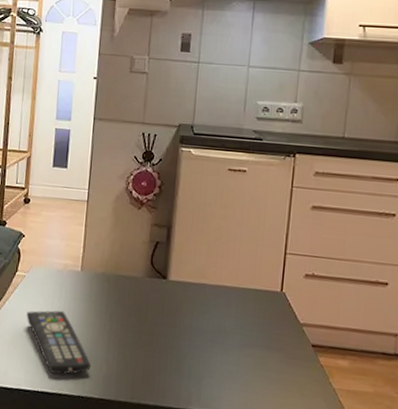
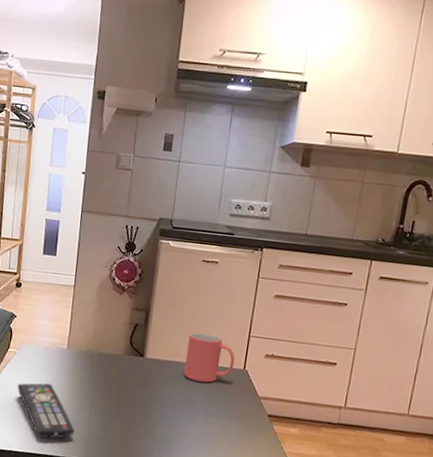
mug: none [213,249,271,308] -> present [184,332,235,383]

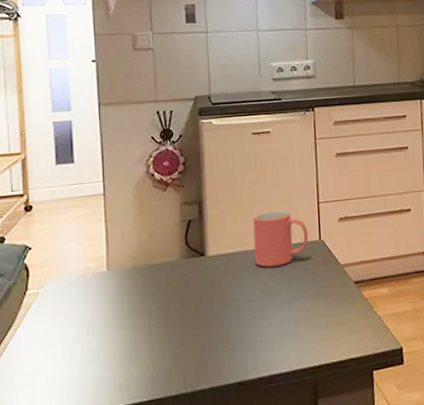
remote control: present [17,383,75,439] -> none [46,319,134,392]

